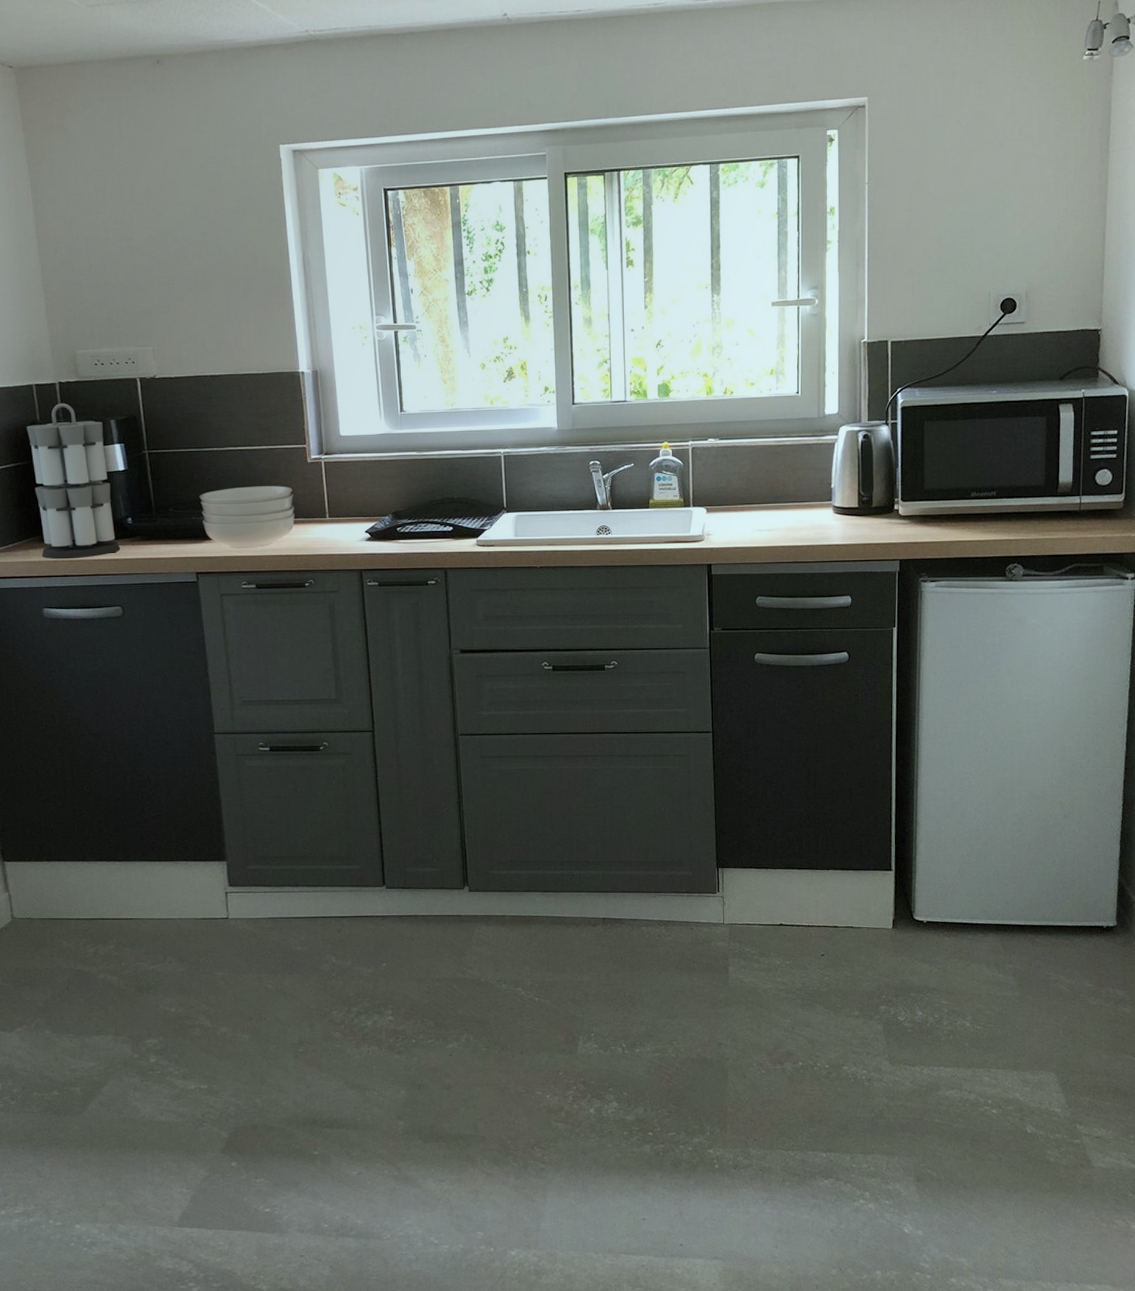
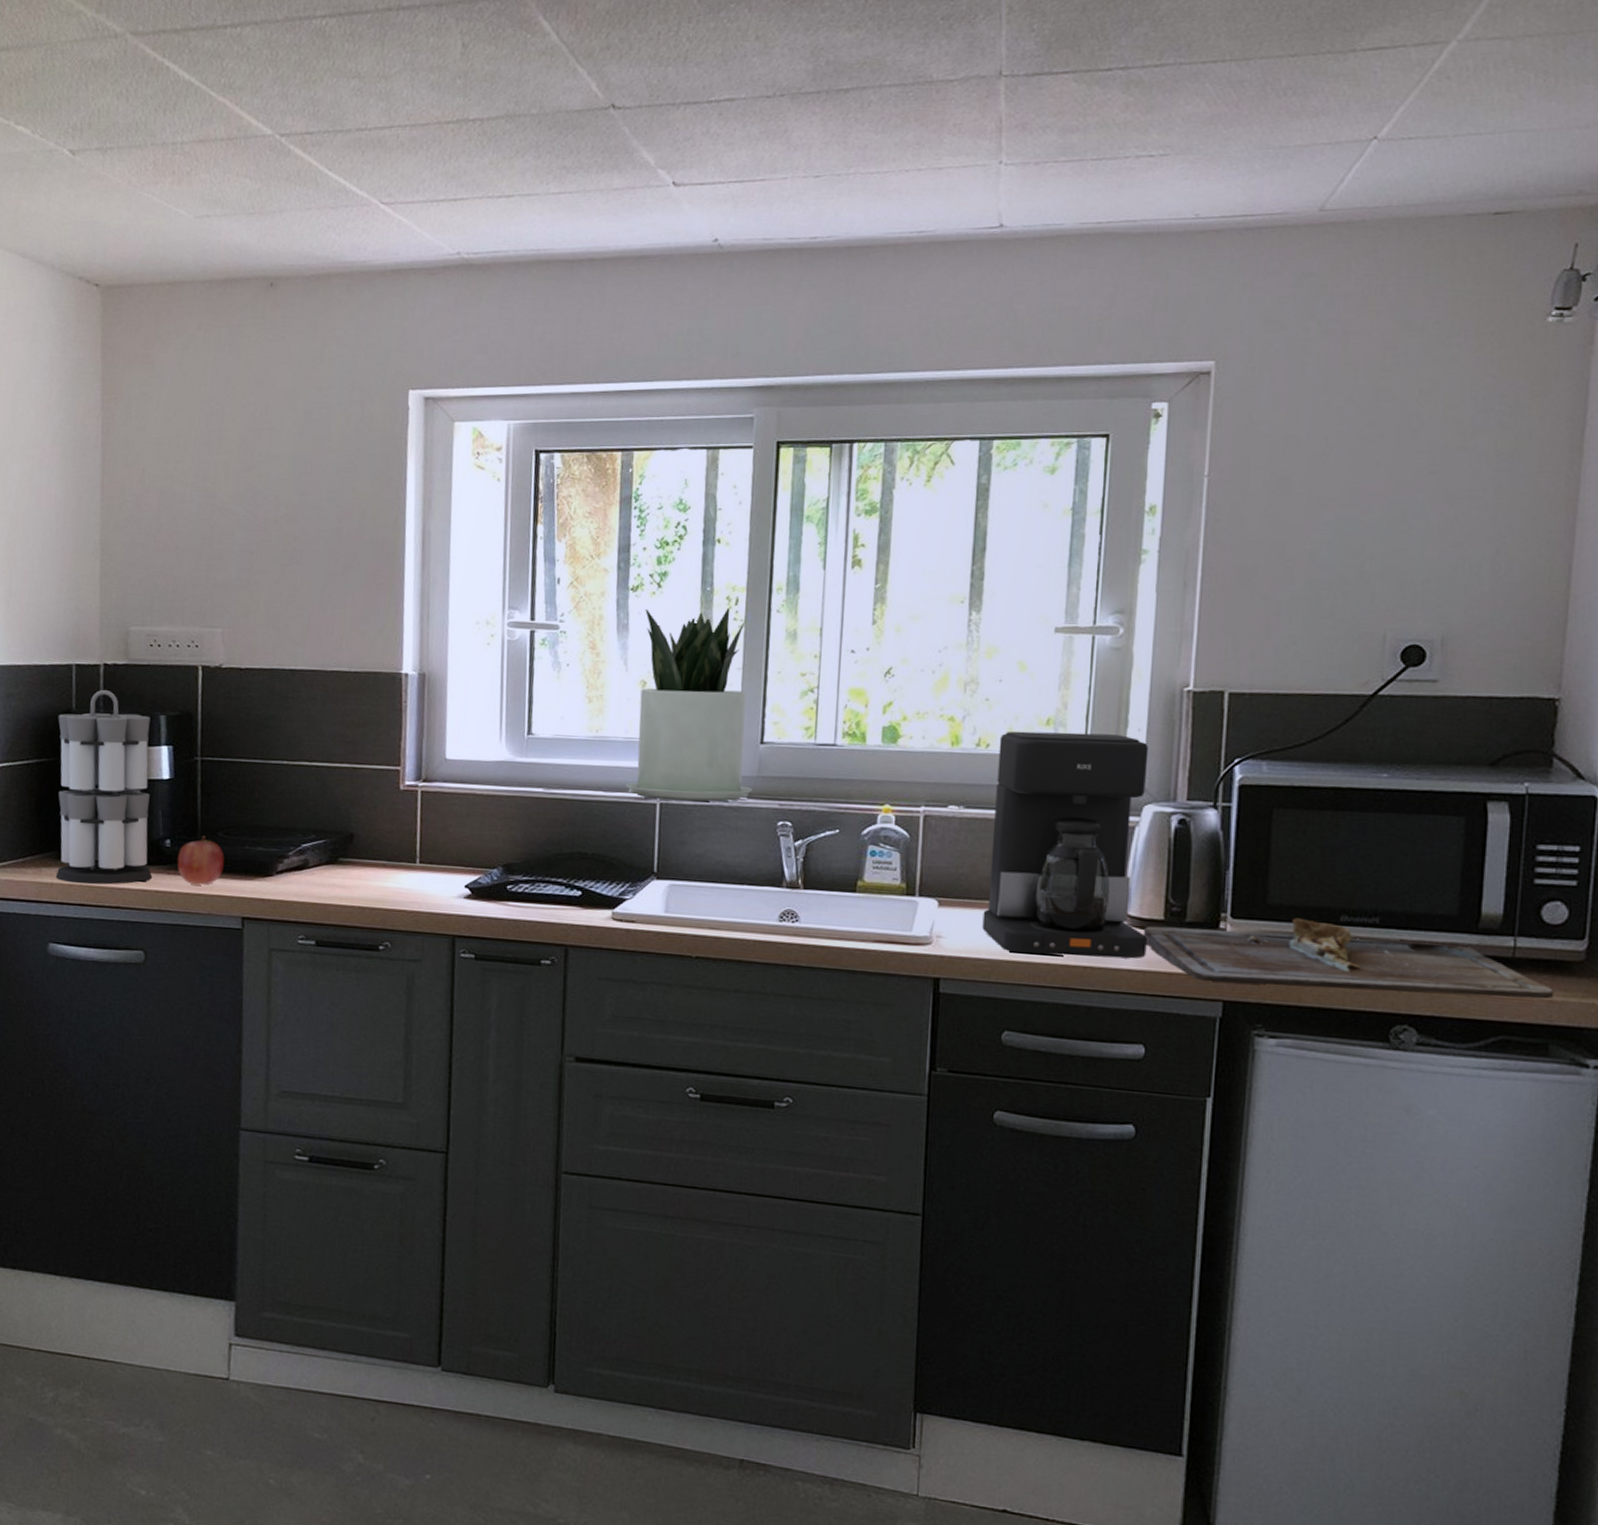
fruit: none [139,512,178,551] -> present [177,835,225,885]
bowl: present [199,486,295,549] -> none [257,813,378,894]
planter: none [477,303,571,453] -> present [625,608,754,802]
coffee maker: none [737,378,848,541] -> present [982,731,1149,960]
cutting board: none [846,497,1106,548] -> present [1144,918,1555,1000]

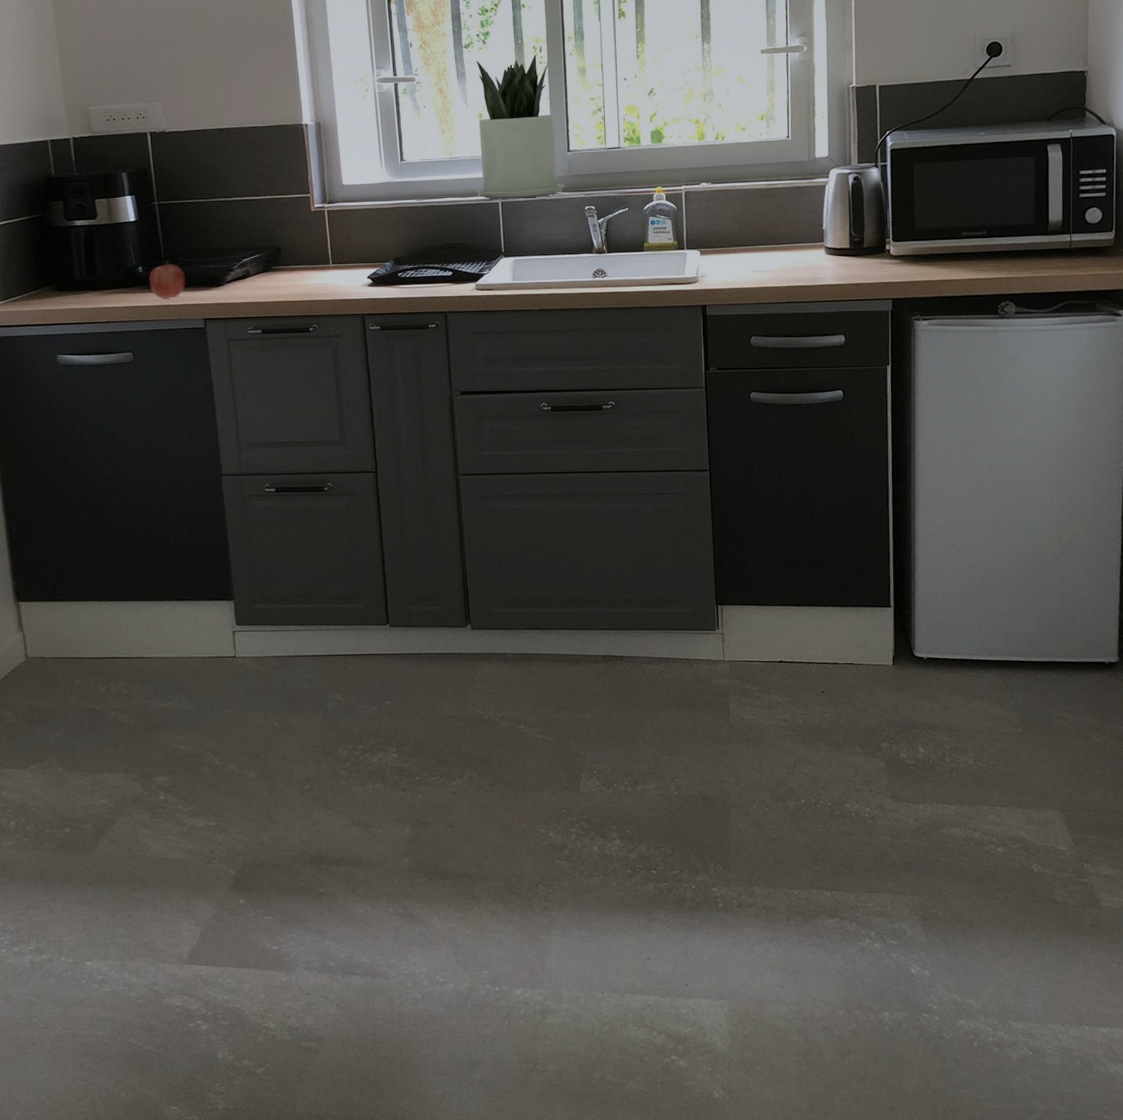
spice rack: present [55,689,153,885] -> none [41,157,132,308]
coffee maker: present [982,731,1149,960] -> none [731,122,840,282]
cutting board: present [1144,918,1555,1000] -> none [838,237,1097,287]

